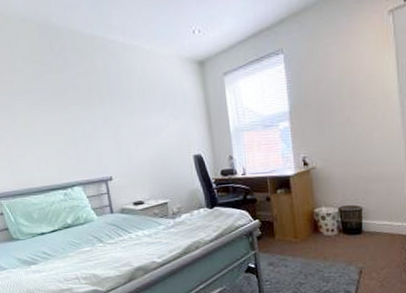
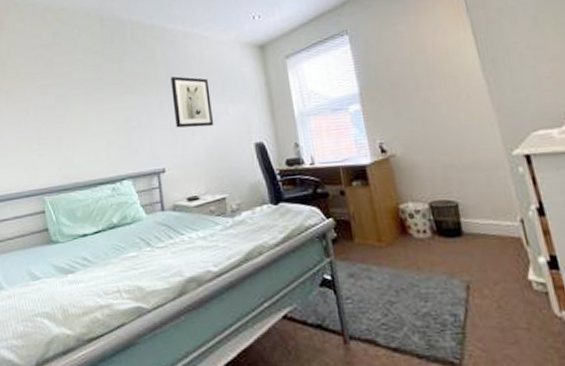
wall art: none [113,90,157,140] -> present [171,76,214,128]

